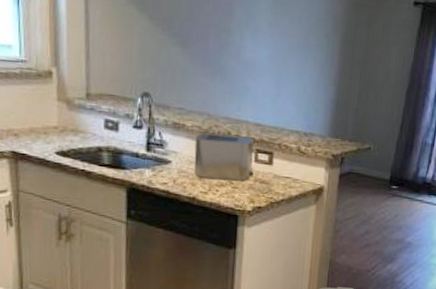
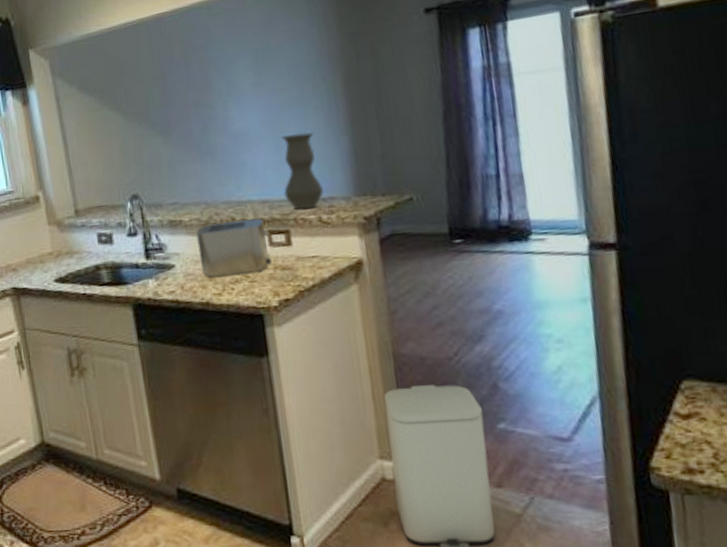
vase: none [275,74,309,139] -> present [281,132,324,210]

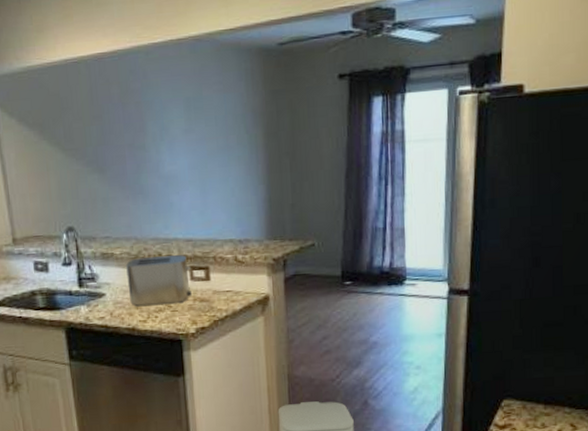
vase: present [281,132,324,210] -> none [206,179,240,250]

